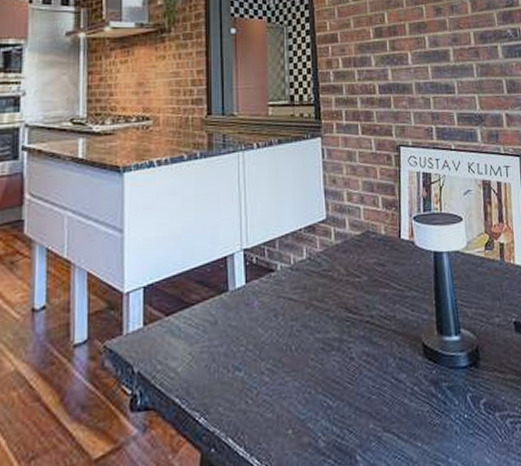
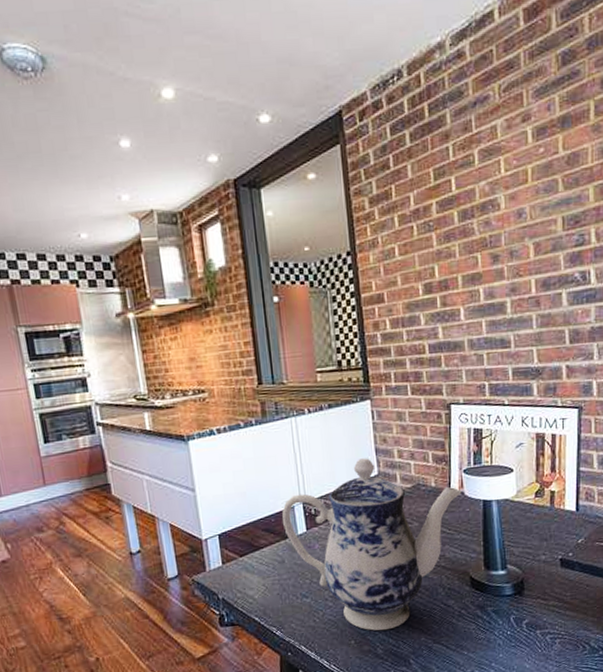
teapot: none [218,200,412,416] -> present [282,458,462,631]

